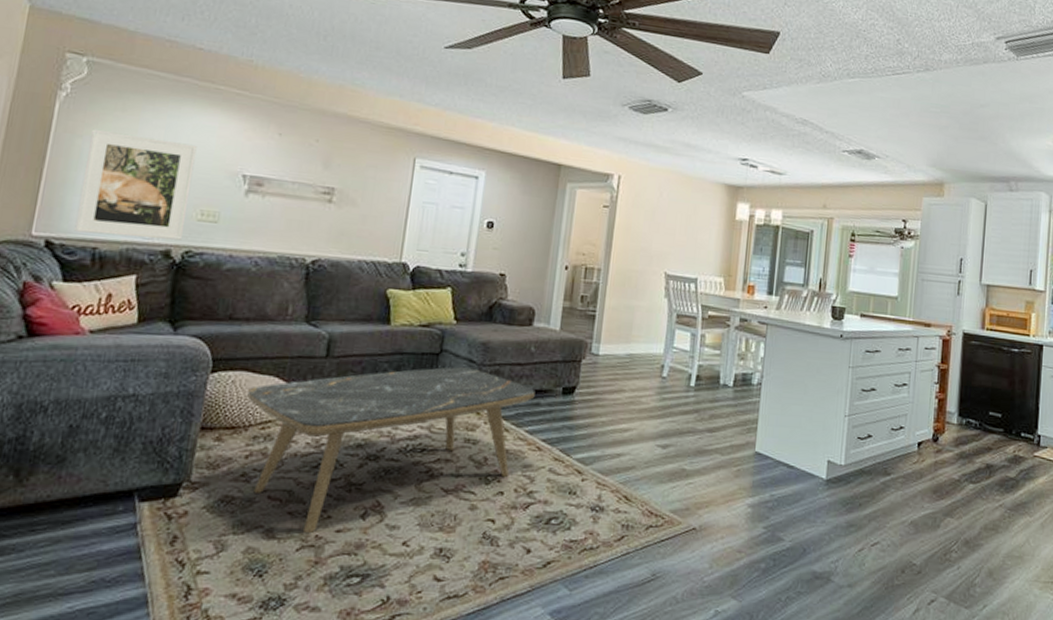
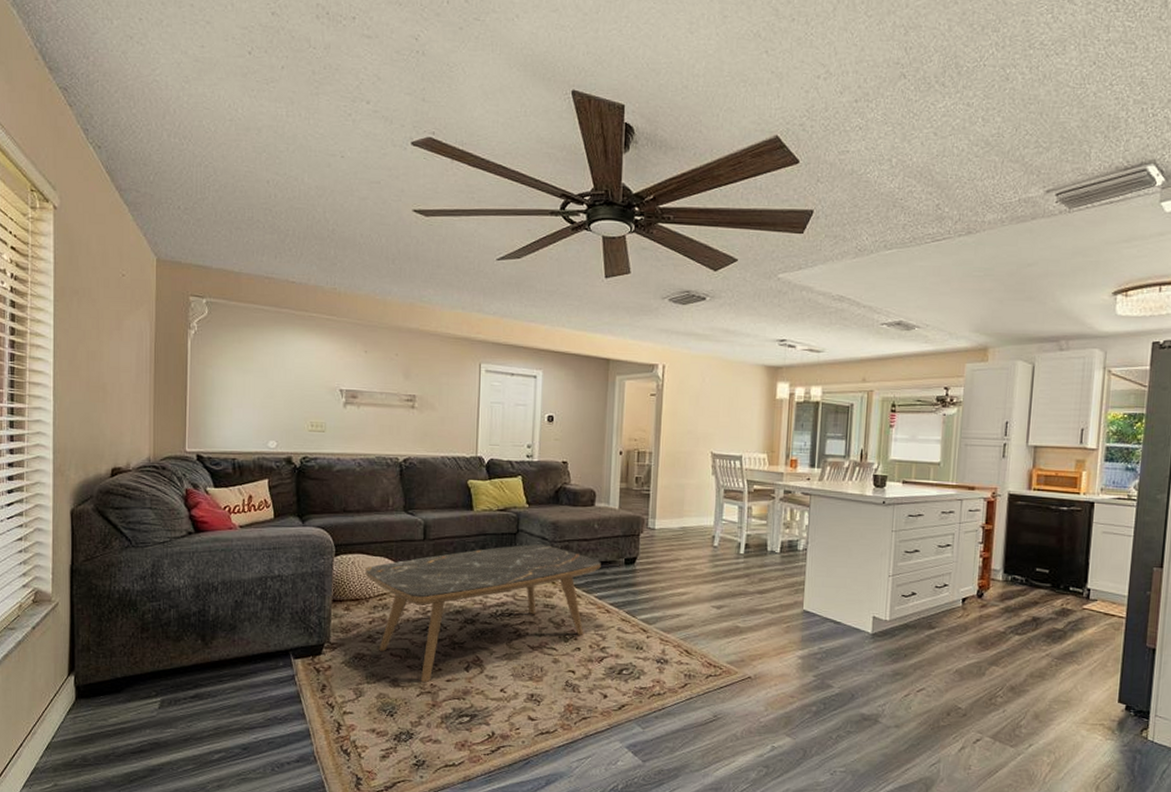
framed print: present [74,128,197,240] -> none [217,359,301,449]

